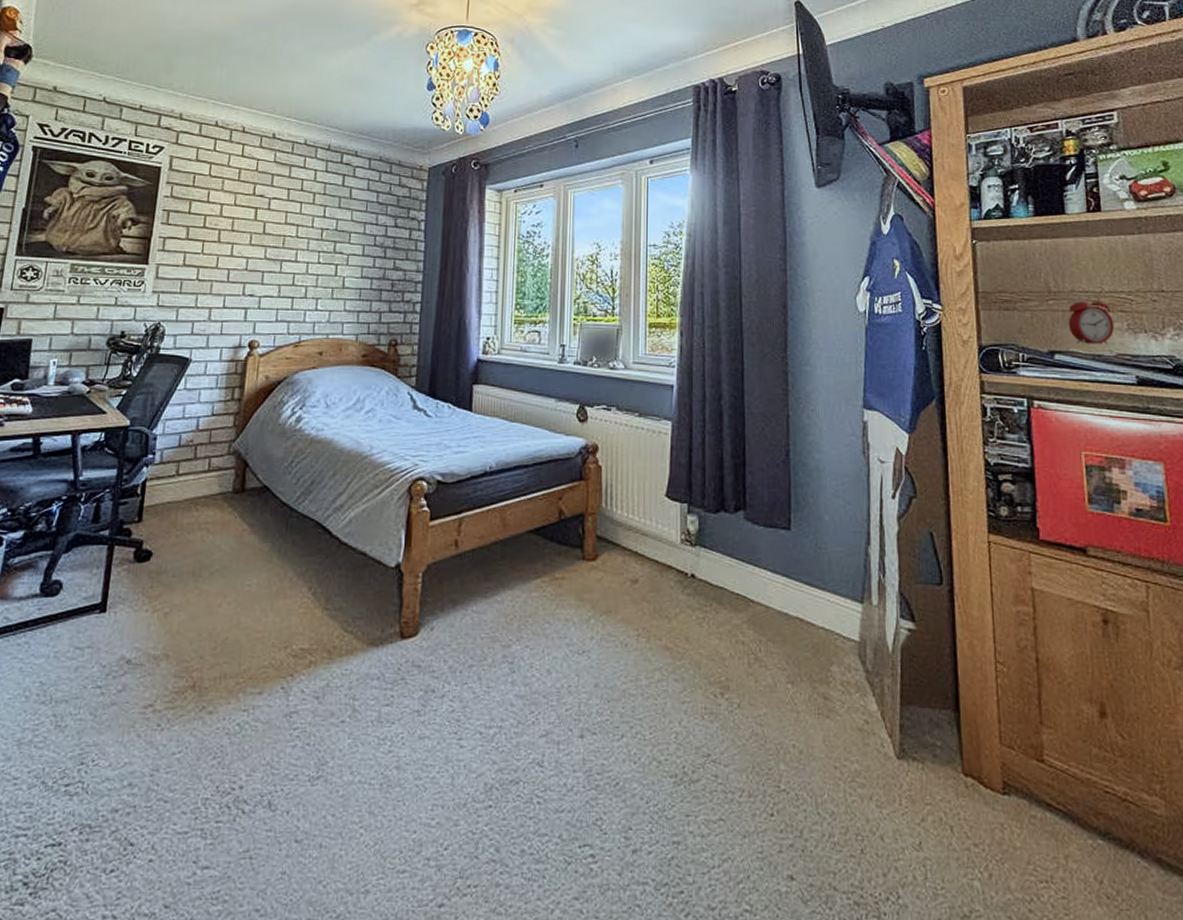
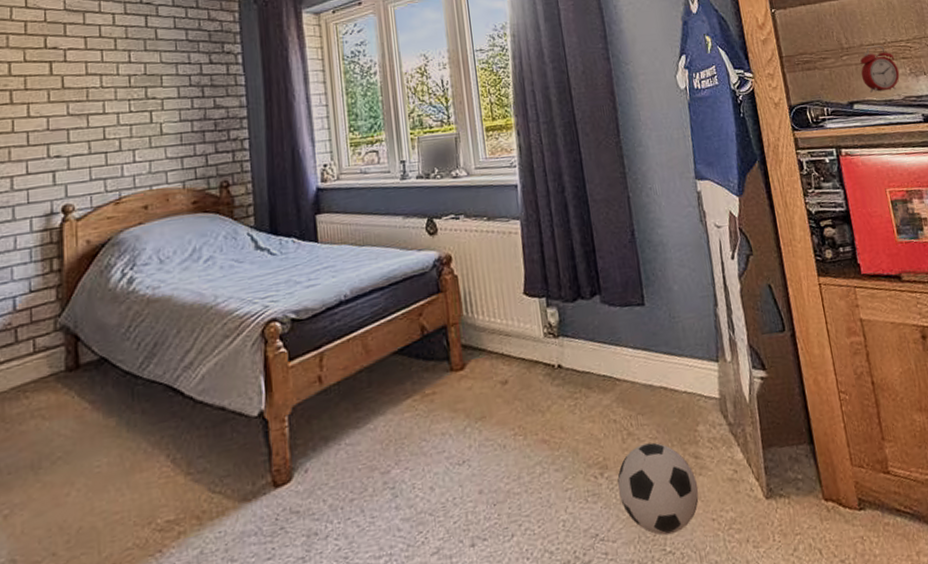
soccer ball: none [737,673,824,773] -> present [617,442,699,536]

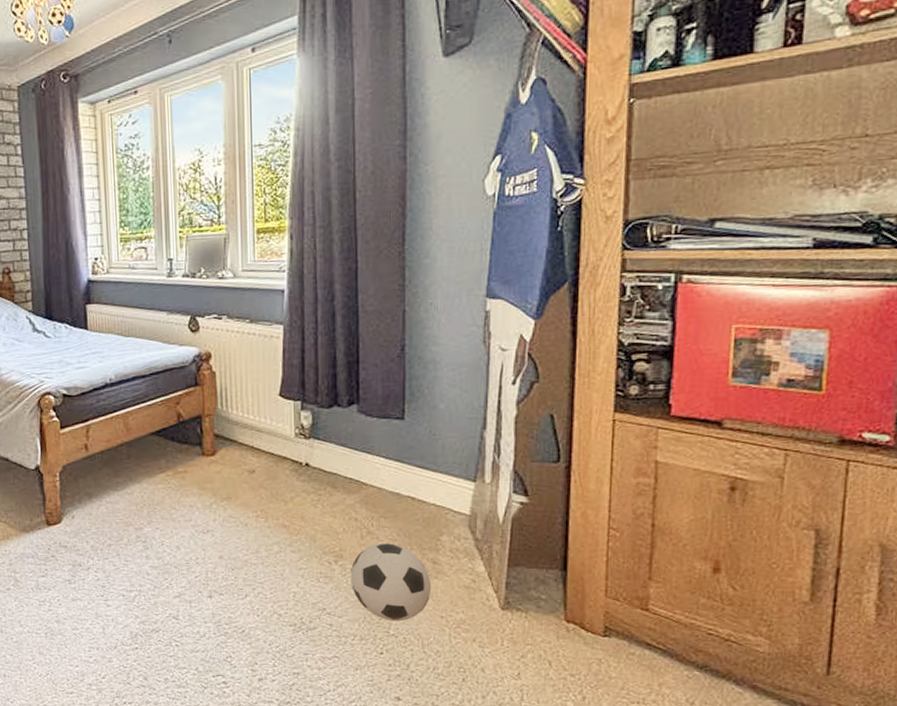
alarm clock: present [860,45,900,93] -> none [737,147,796,208]

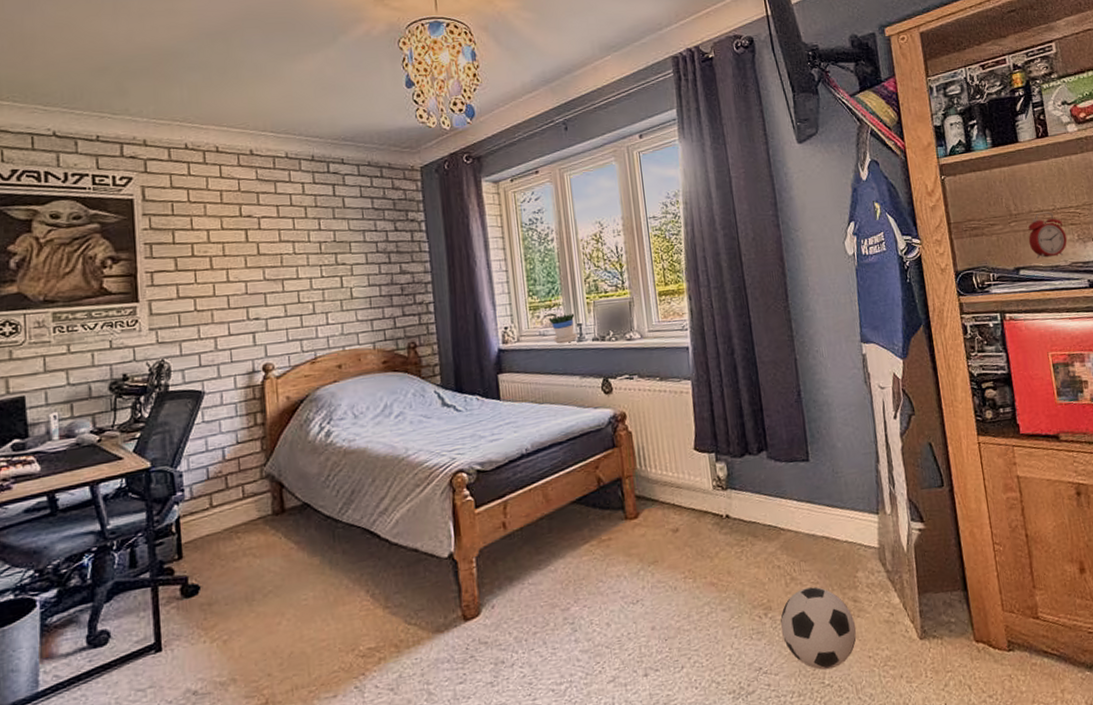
flowerpot: none [139,247,167,279] -> present [548,313,577,344]
alarm clock: none [737,147,796,208] -> present [1028,211,1068,259]

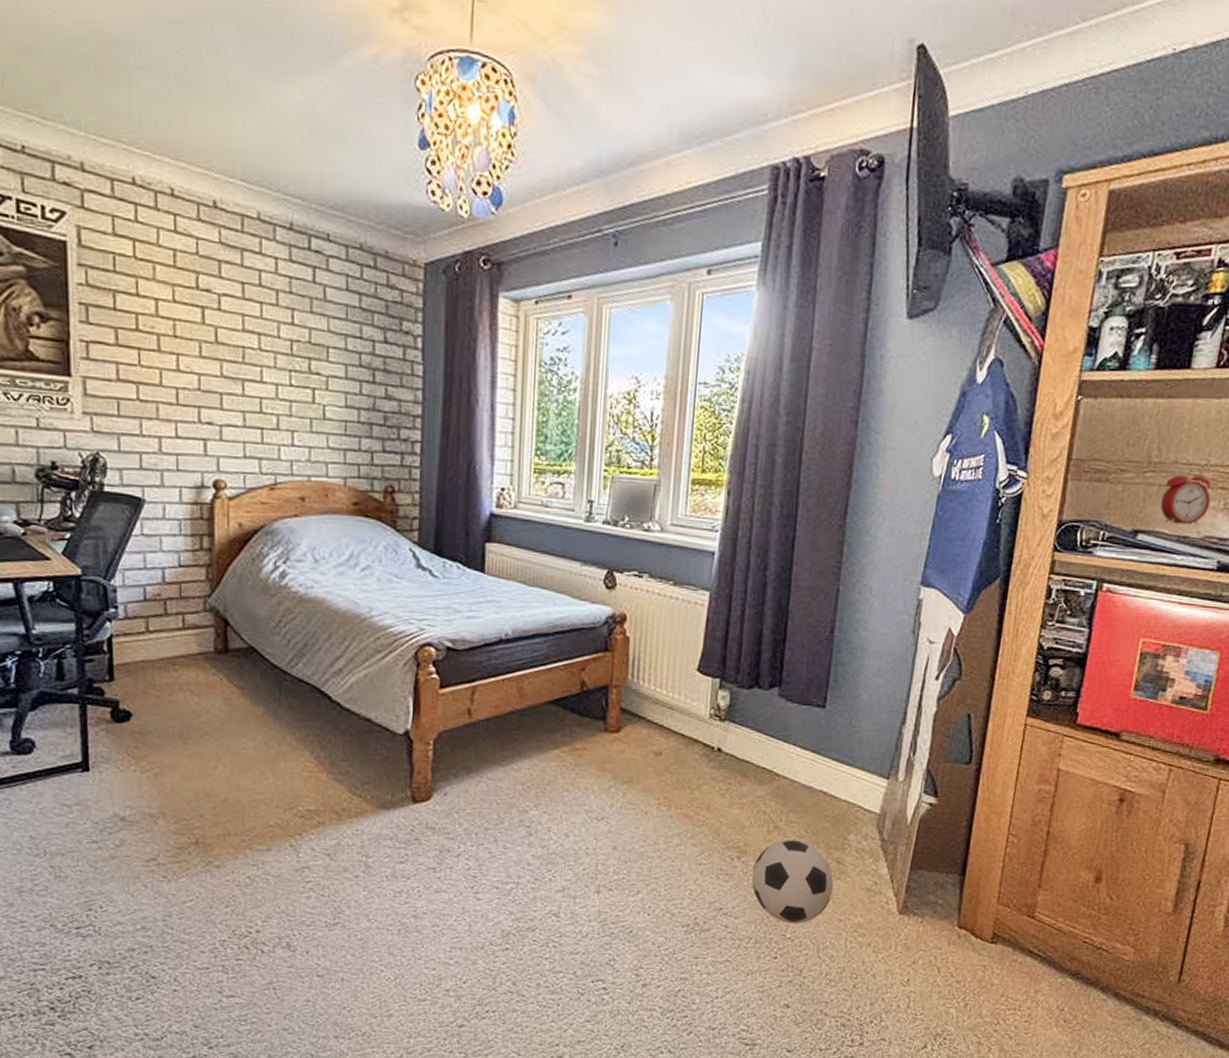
flowerpot: present [548,313,577,344] -> none [555,485,587,521]

